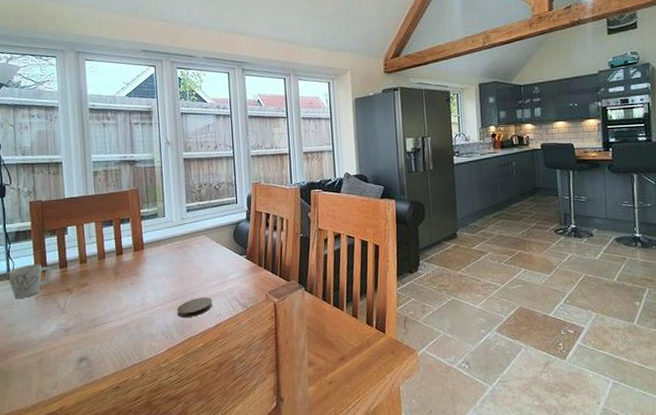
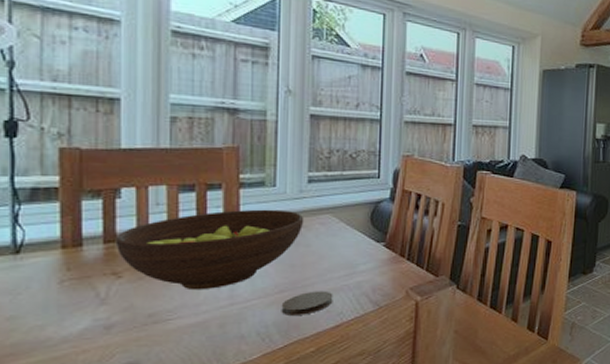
mug: present [8,264,51,298] -> none [13,235,88,281]
fruit bowl: none [66,234,187,301] -> present [115,209,304,290]

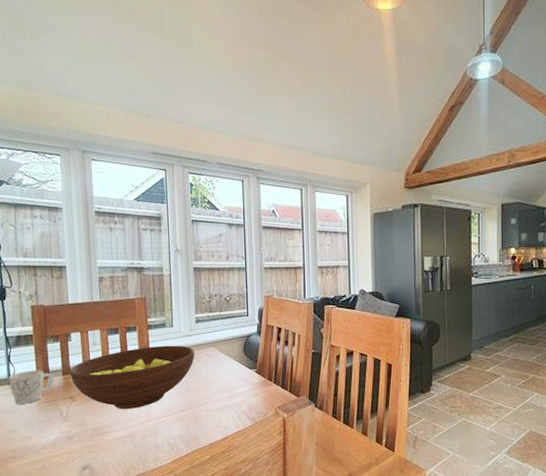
mug: none [13,235,88,281] -> present [8,370,54,404]
coaster: present [281,291,333,315] -> none [183,409,221,429]

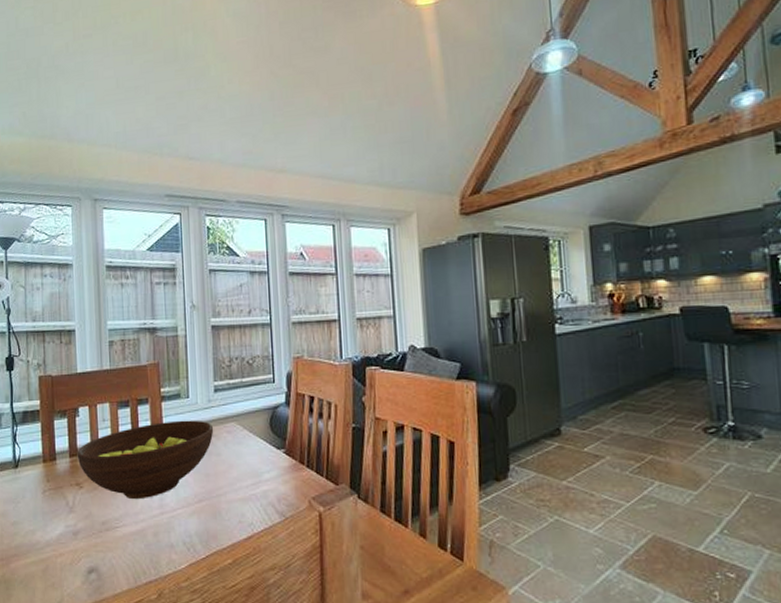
mug: present [8,370,54,404] -> none [14,451,60,491]

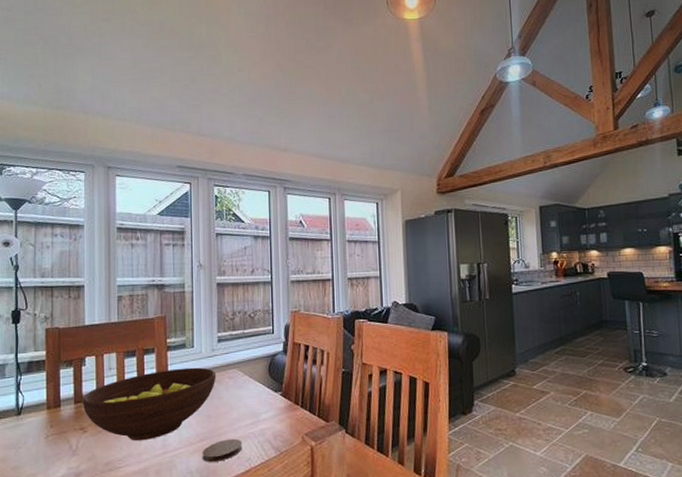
coaster: none [201,500,244,525] -> present [202,438,243,462]

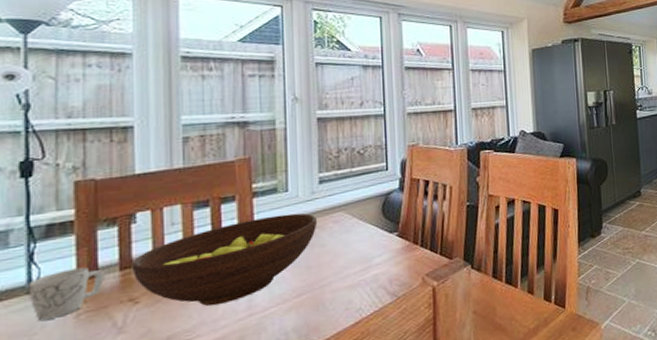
mug: none [16,398,64,437] -> present [28,267,104,320]
coaster: present [202,438,243,462] -> none [300,288,351,319]

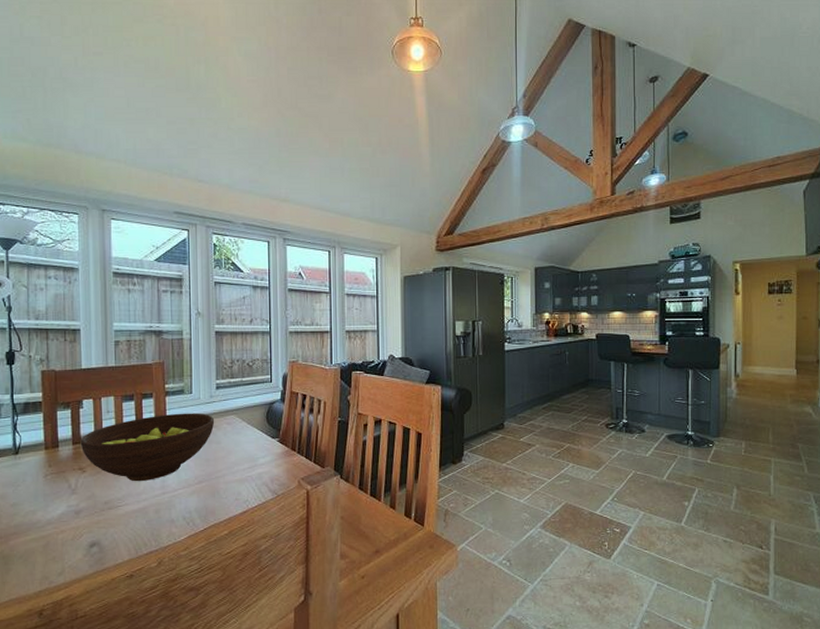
mug: present [28,267,104,320] -> none [14,439,62,476]

